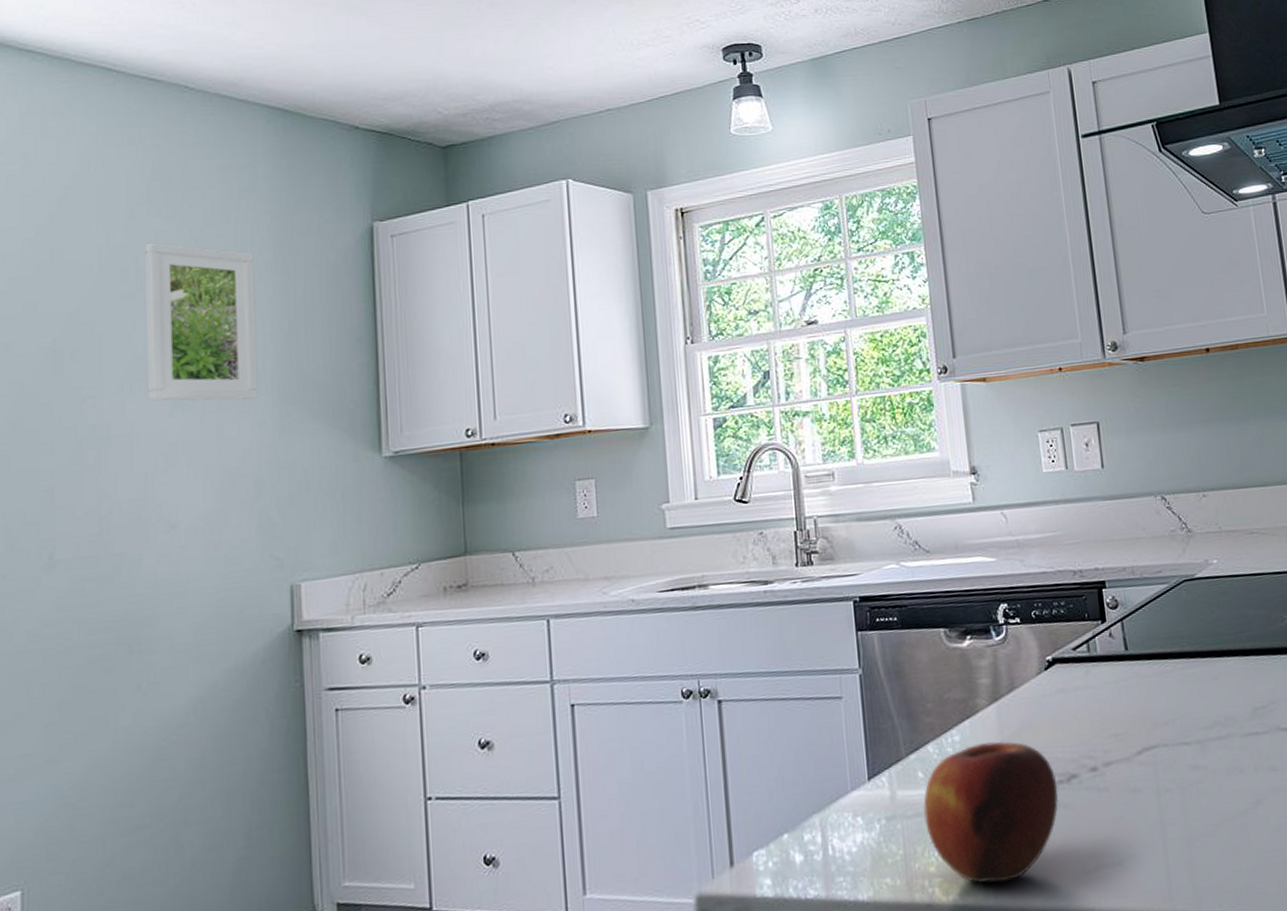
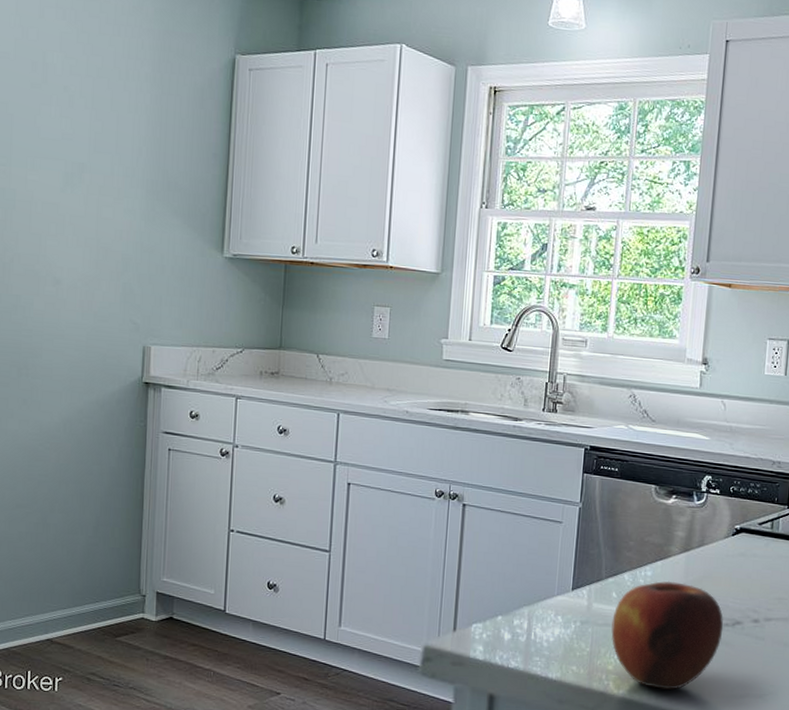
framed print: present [145,242,259,401] -> none [45,41,137,191]

